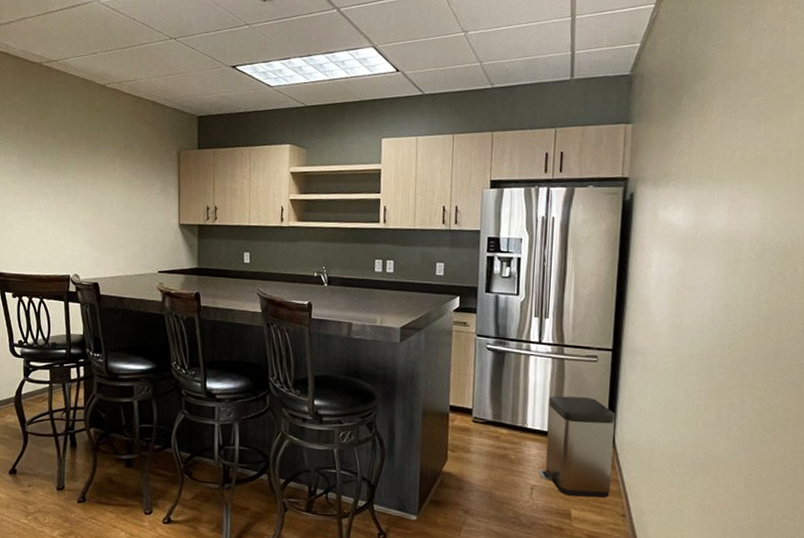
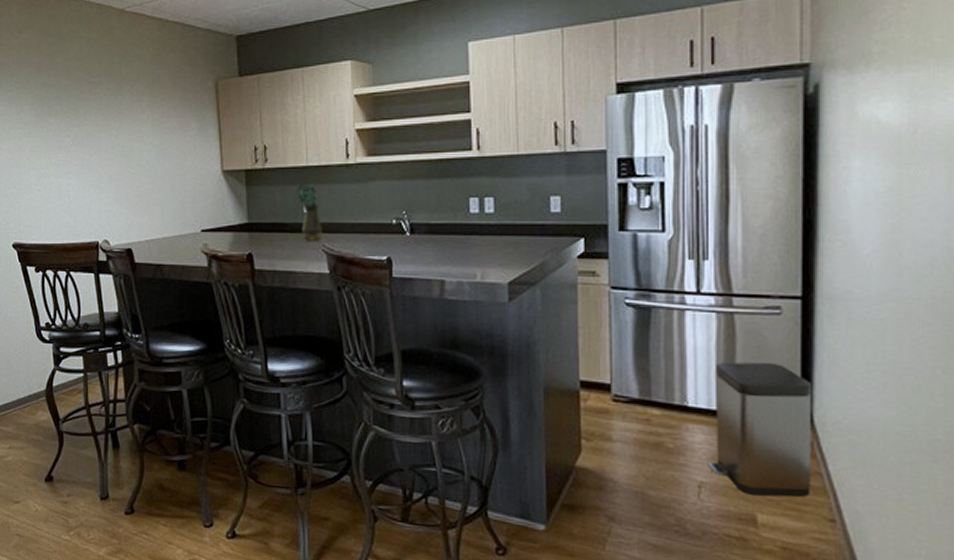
vase: none [238,238,259,287] -> present [296,182,323,242]

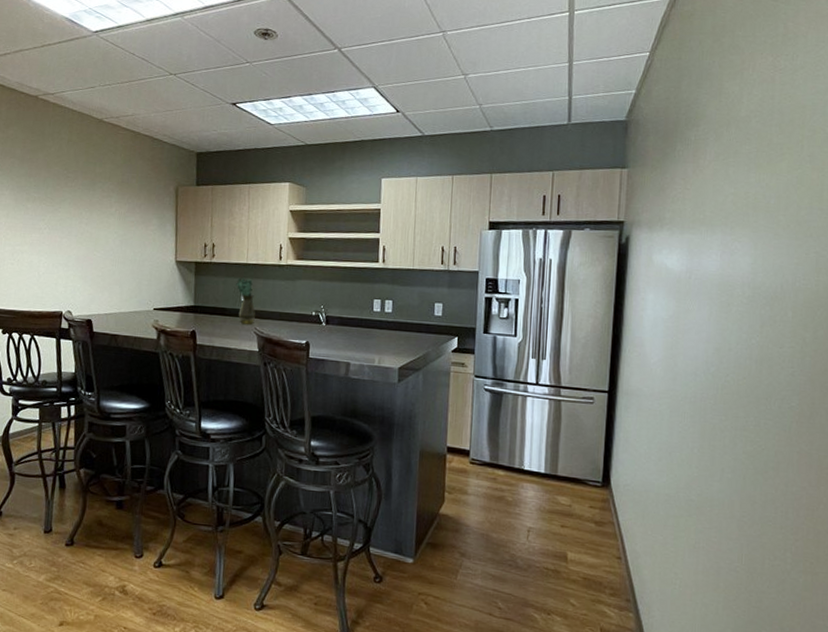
pedal bin: present [707,362,813,497] -> none [535,437,612,540]

